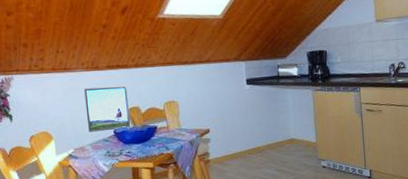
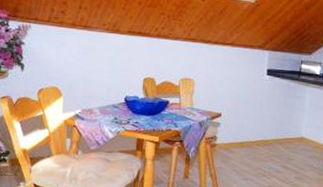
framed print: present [84,85,131,132] -> none [99,50,145,98]

